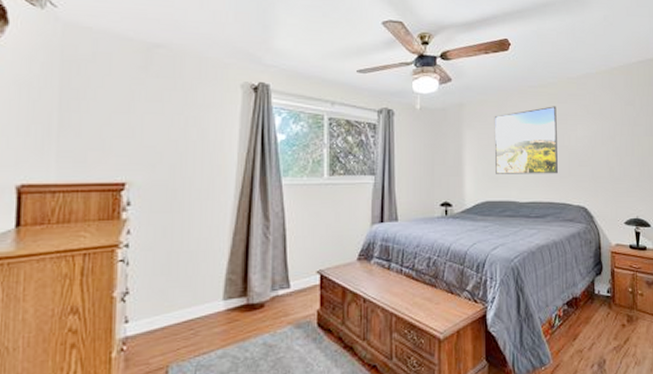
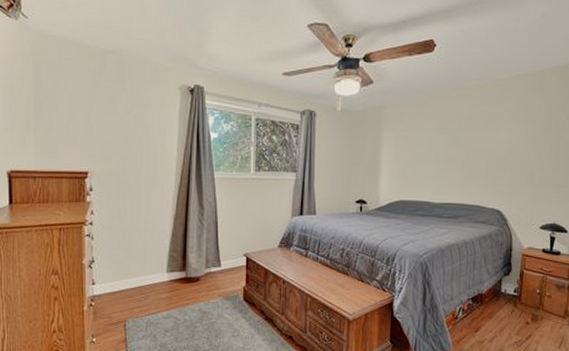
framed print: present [494,106,558,174] -> none [411,109,479,177]

